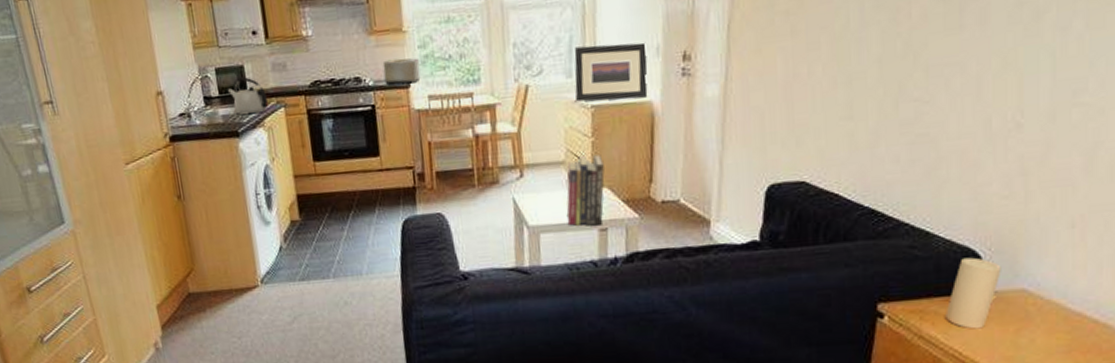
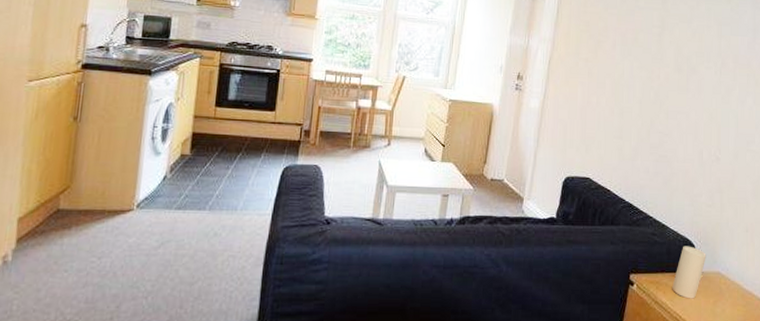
kettle: present [227,77,268,116] -> none [150,27,186,59]
toaster: present [382,57,421,85] -> none [292,37,324,60]
books: present [566,154,605,226] -> none [418,135,453,192]
picture frame: present [574,42,648,102] -> none [439,56,493,102]

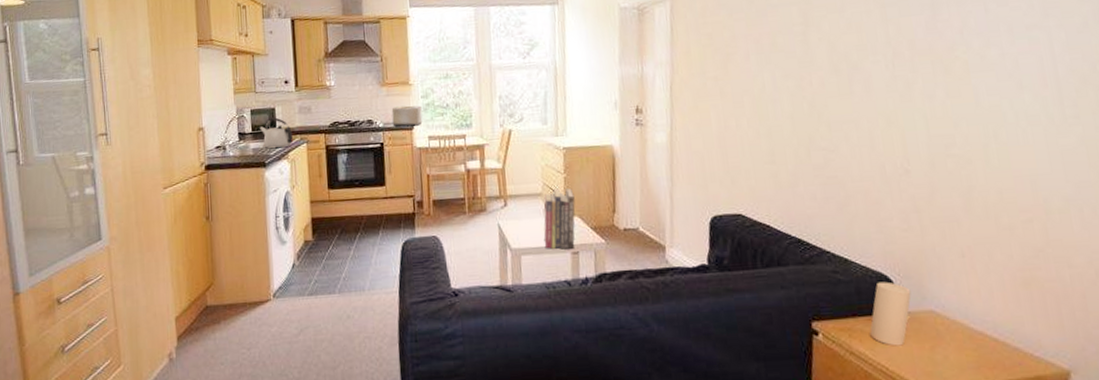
kettle: none [150,27,186,59] -> present [259,117,293,149]
toaster: none [292,37,324,60] -> present [391,105,423,127]
books: none [418,135,453,192] -> present [543,188,575,250]

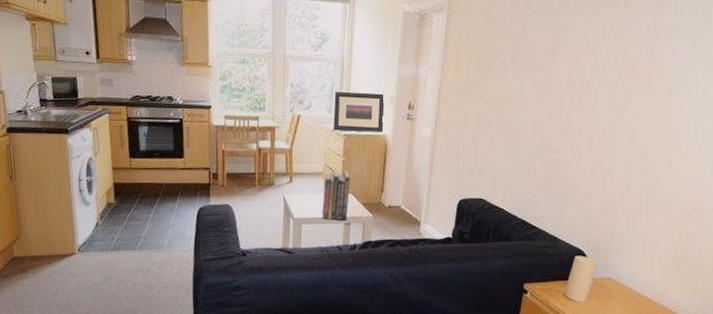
kettle: present [259,117,293,149] -> none [61,87,95,117]
toaster: present [391,105,423,127] -> none [191,86,220,107]
picture frame: none [548,98,609,144] -> present [333,91,385,133]

